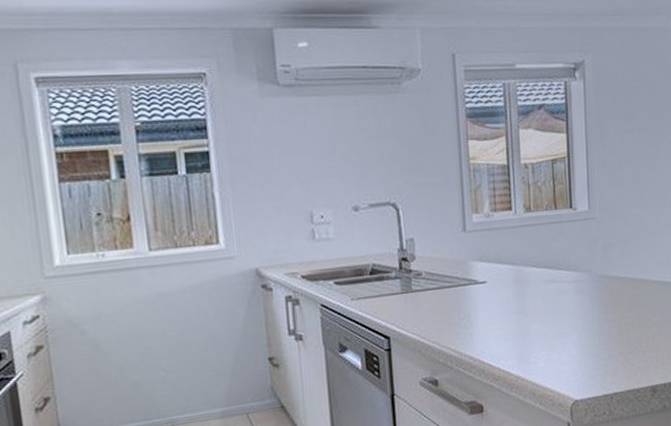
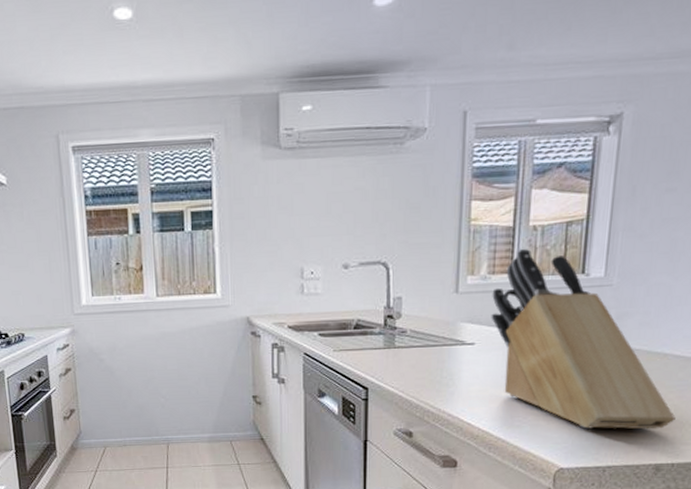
knife block: none [496,185,661,358] -> present [491,248,676,430]

